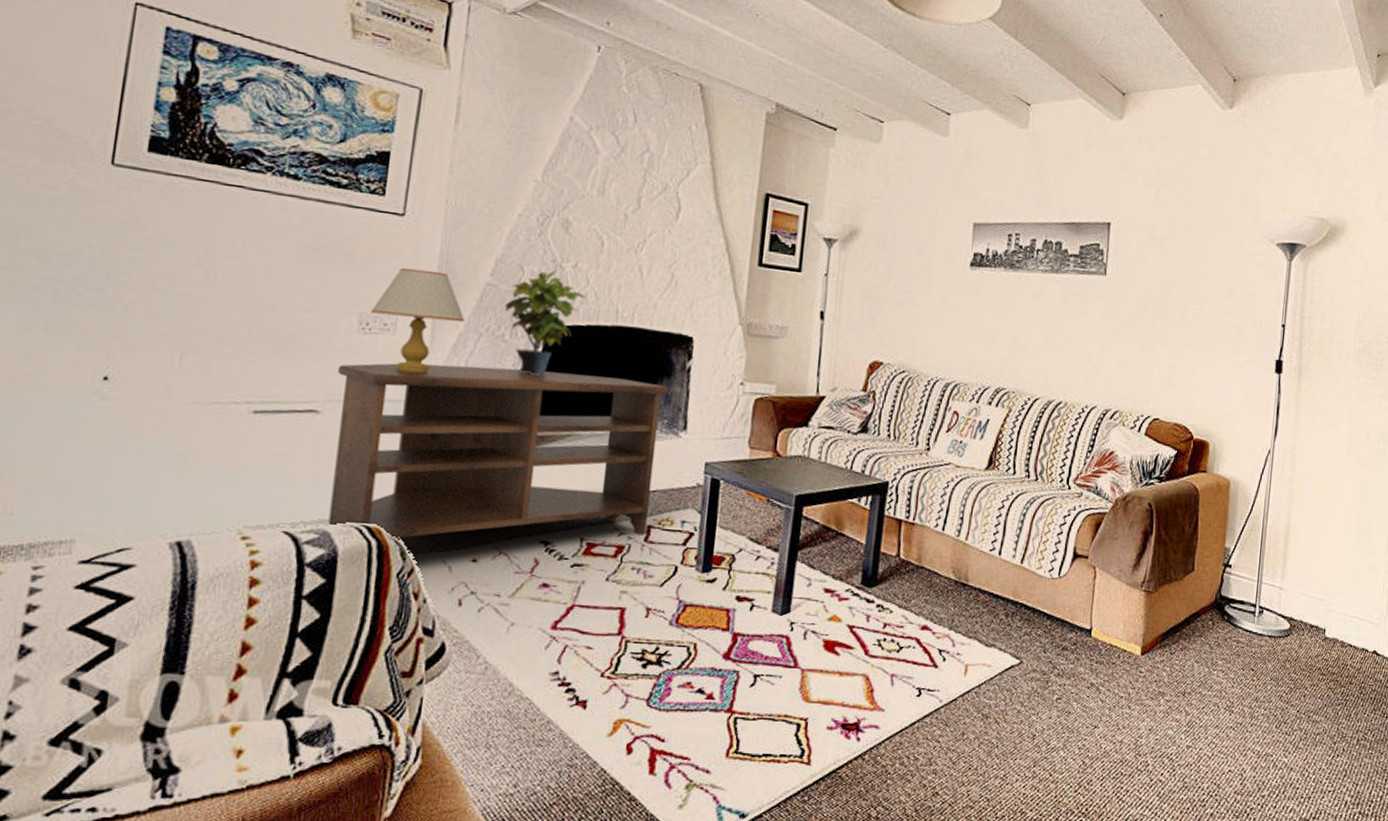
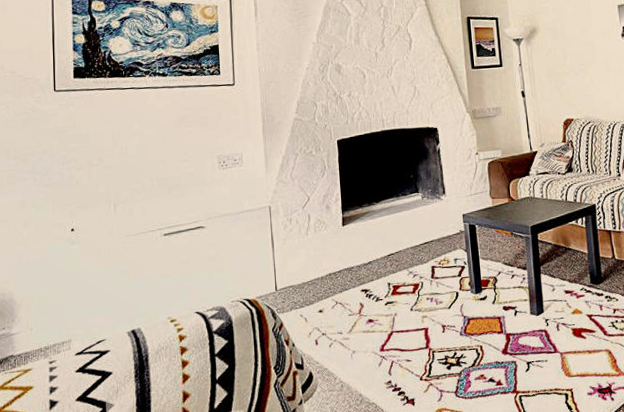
tv stand: present [328,363,669,539] -> none [210,165,432,306]
table lamp: present [370,267,466,374] -> none [225,117,285,190]
potted plant: present [504,270,586,376] -> none [308,101,360,176]

